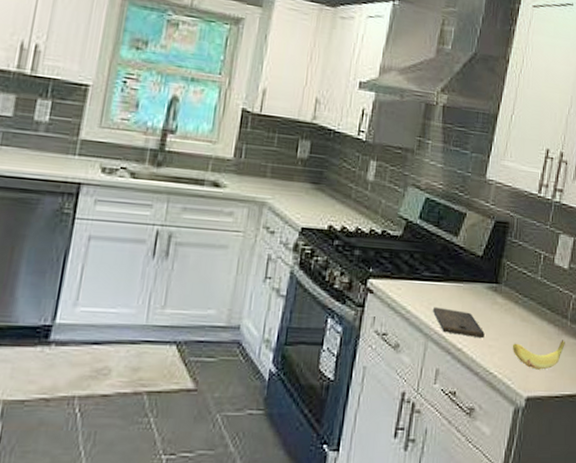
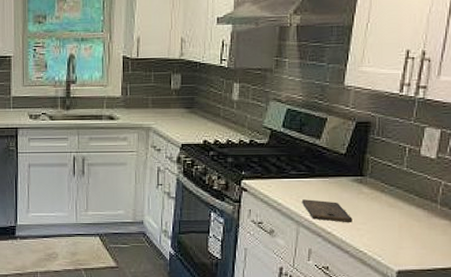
banana: present [512,340,565,370] -> none [380,221,436,248]

